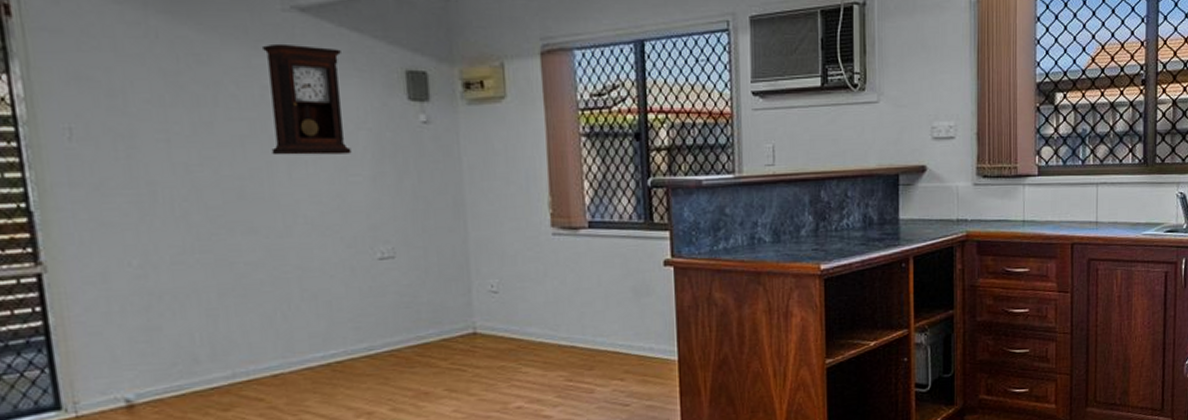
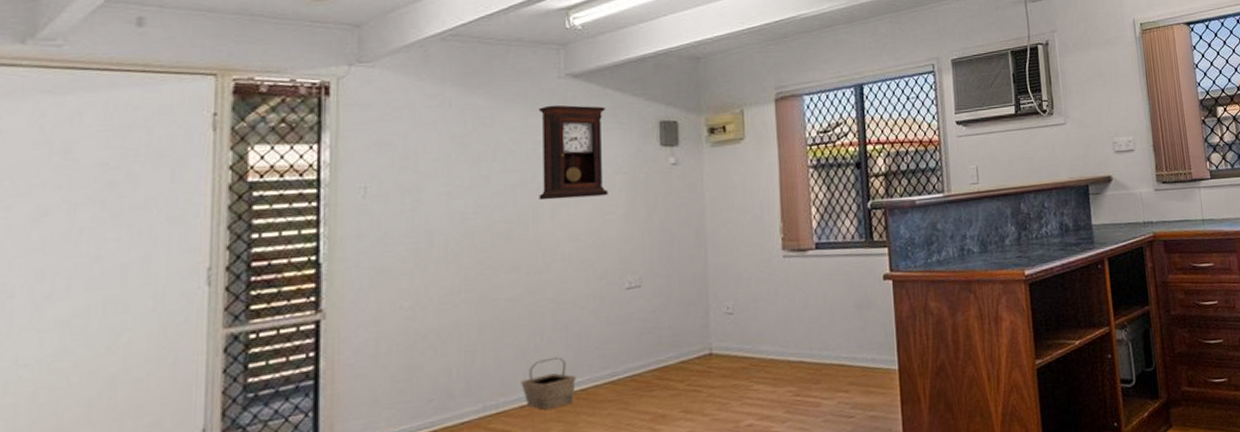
basket: none [270,326,330,381] -> present [521,356,576,411]

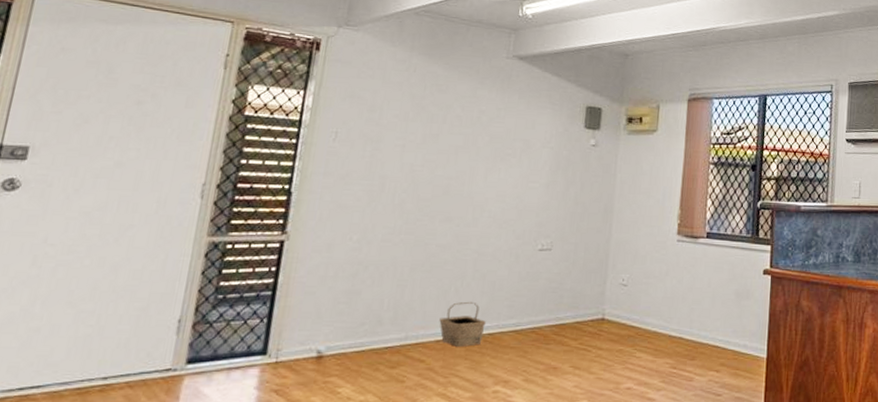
pendulum clock: present [538,105,608,201] -> none [476,81,542,166]

